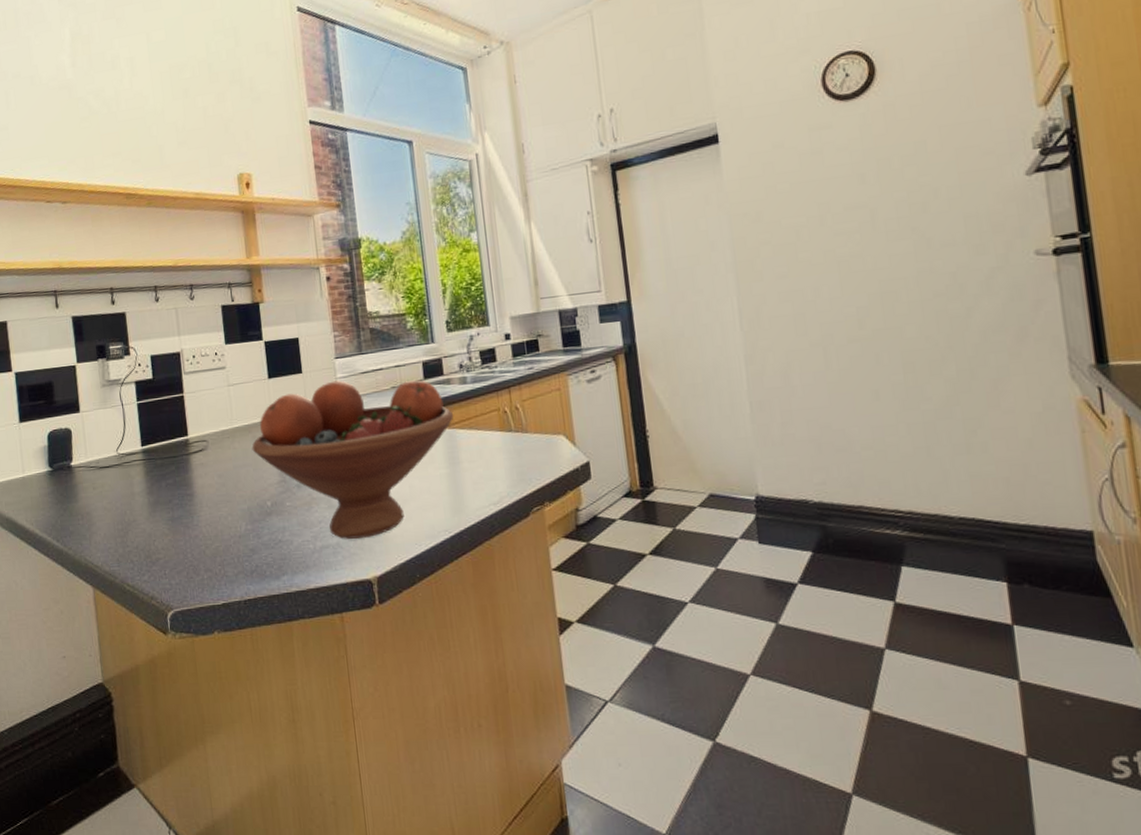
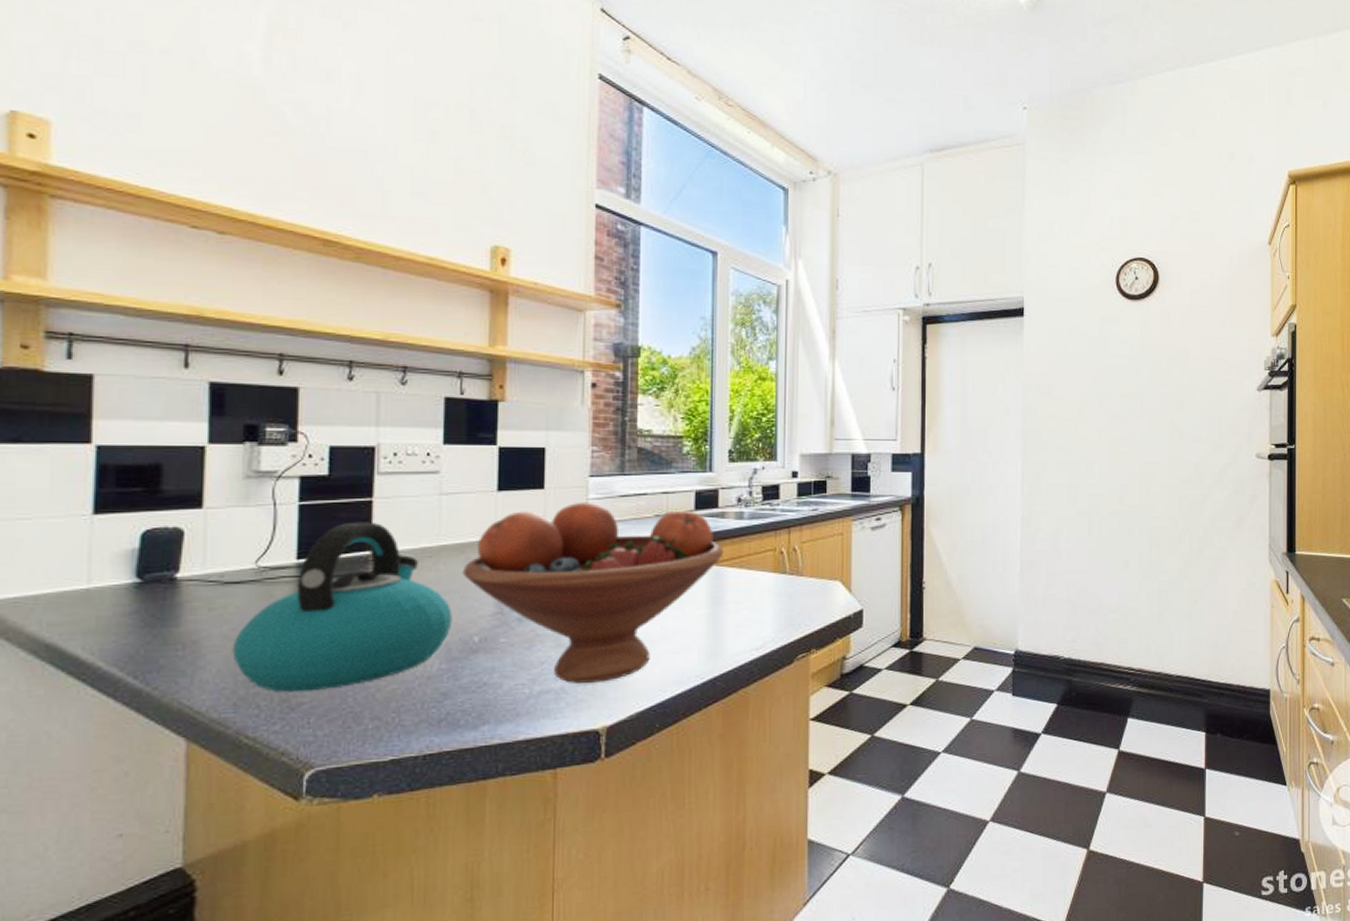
kettle: none [110,412,251,551] -> present [232,521,452,693]

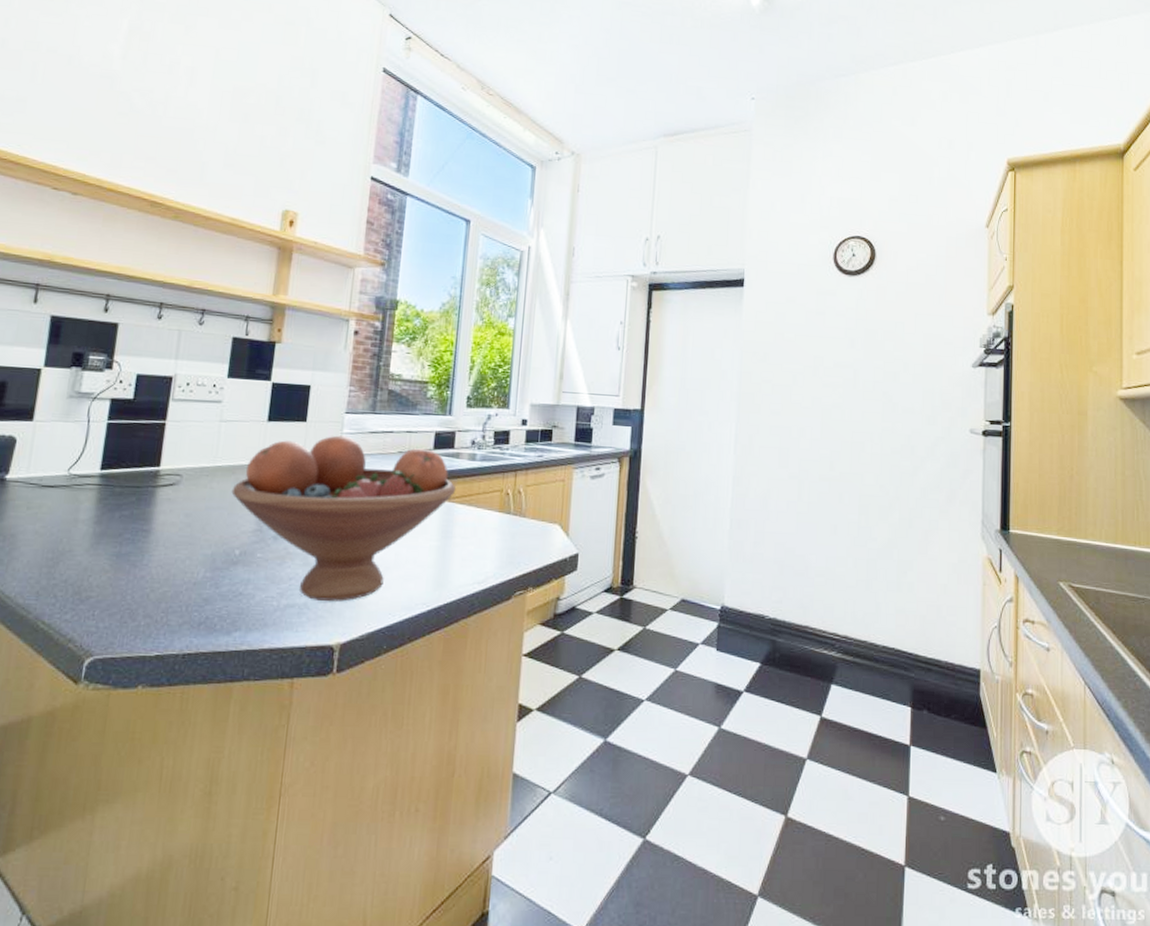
kettle: present [232,521,452,693] -> none [40,440,220,587]

